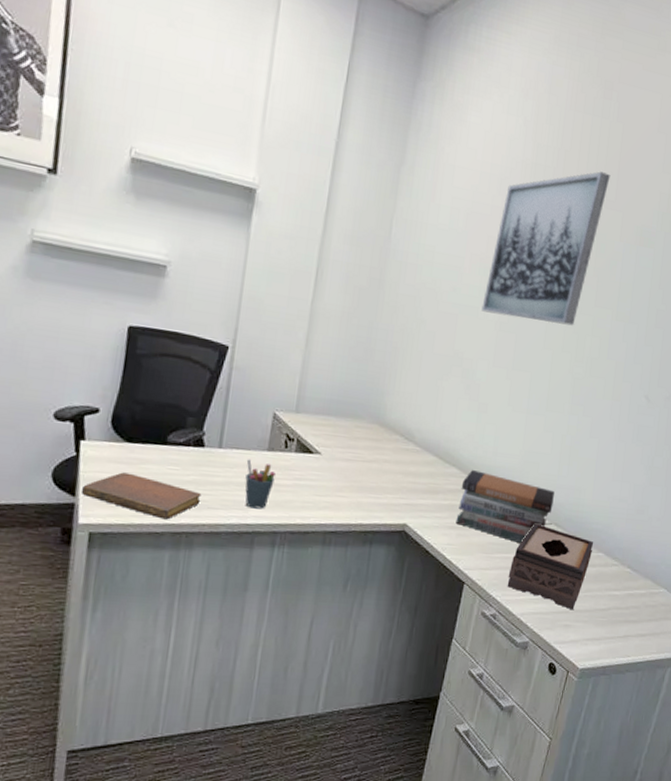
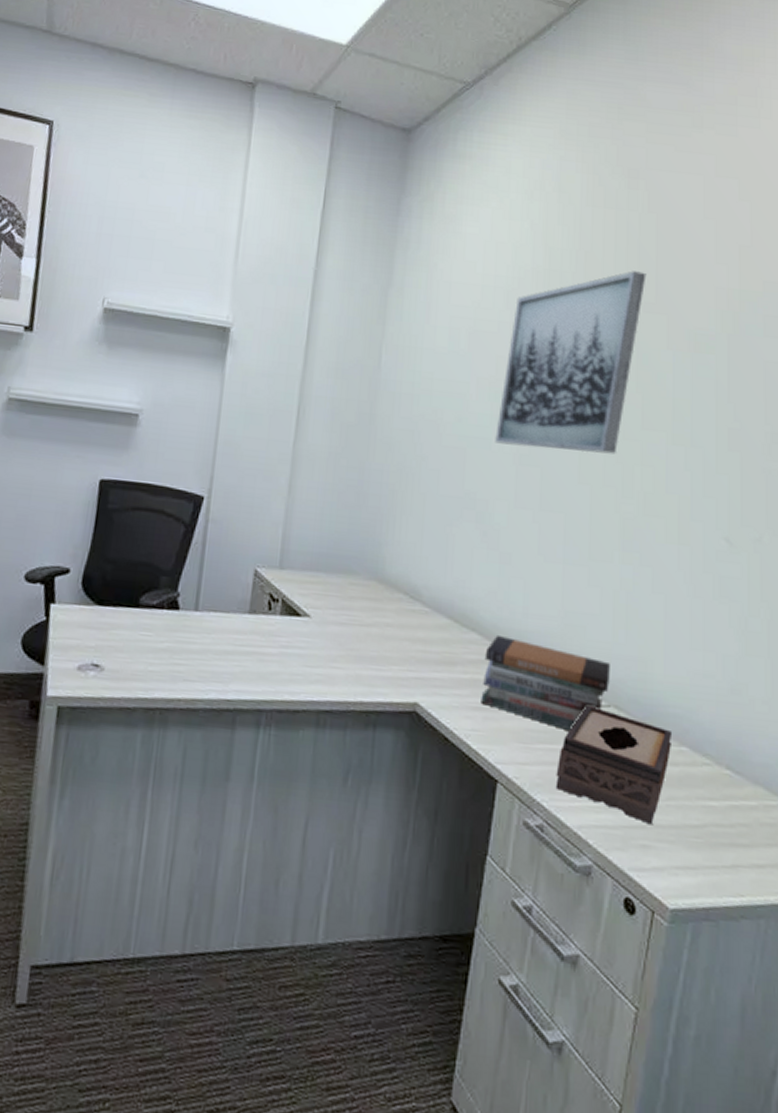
notebook: present [80,472,202,520] -> none [50,638,177,694]
pen holder: present [245,459,275,509] -> none [224,623,258,682]

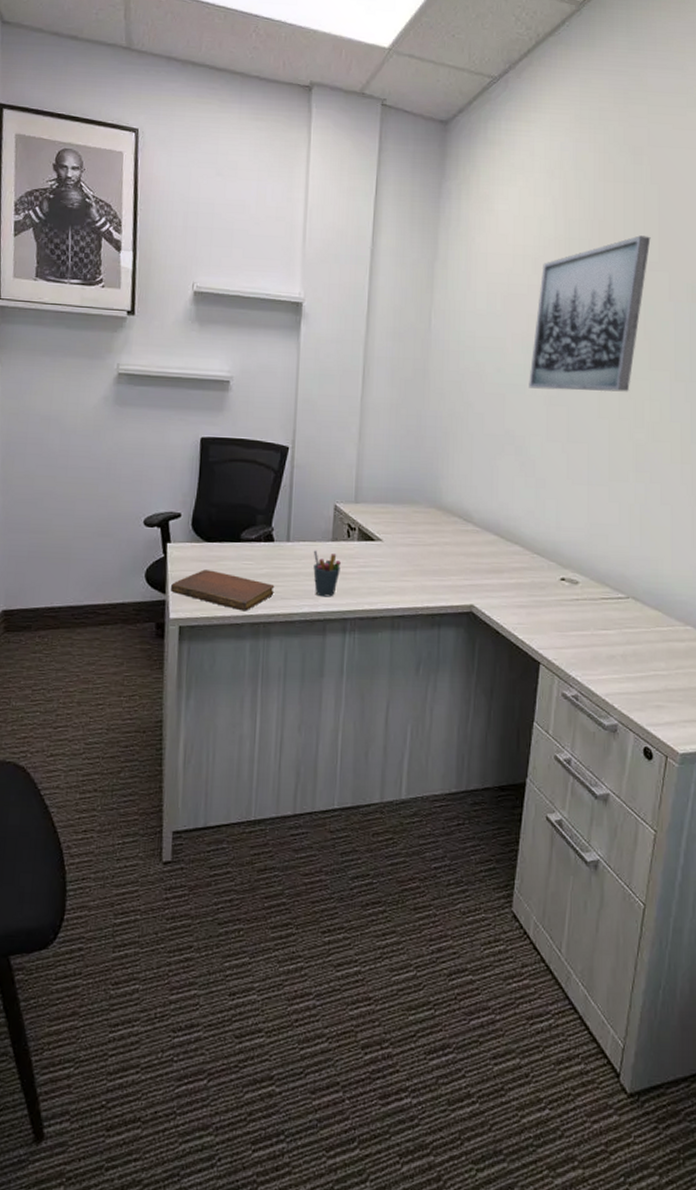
notebook: none [50,638,177,694] -> present [170,569,275,611]
pen holder: none [224,623,258,682] -> present [313,550,341,597]
book stack: present [481,634,610,732] -> none [524,546,628,620]
tissue box: present [555,704,673,825] -> none [587,598,680,690]

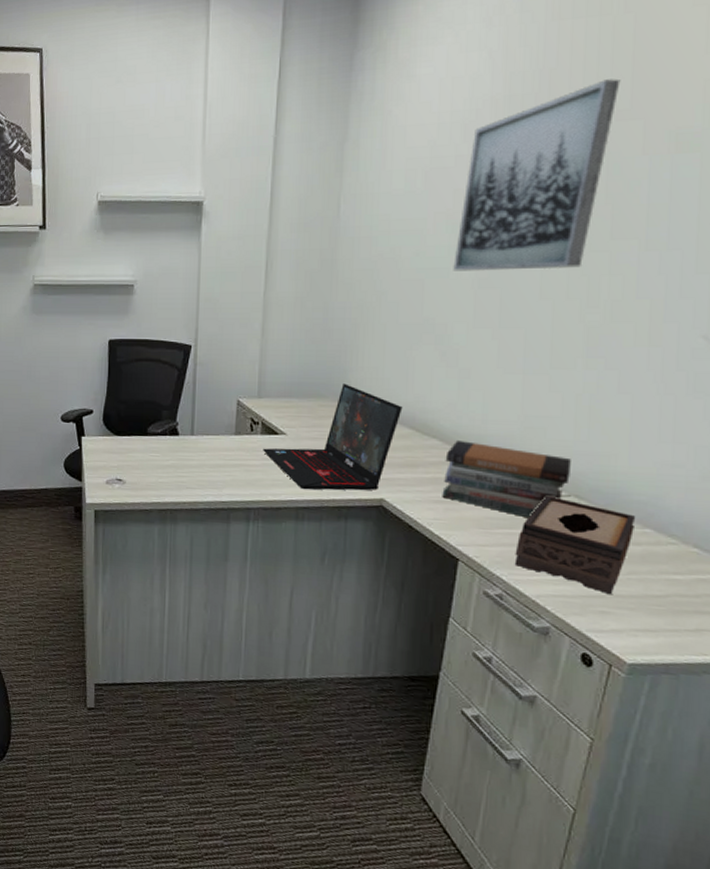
notebook: present [170,569,275,611] -> none [85,460,180,499]
pen holder: present [313,550,341,597] -> none [216,443,244,488]
laptop: none [360,490,489,598] -> present [263,383,403,491]
book stack: none [524,546,628,620] -> present [442,439,571,519]
tissue box: none [587,598,680,690] -> present [514,495,636,595]

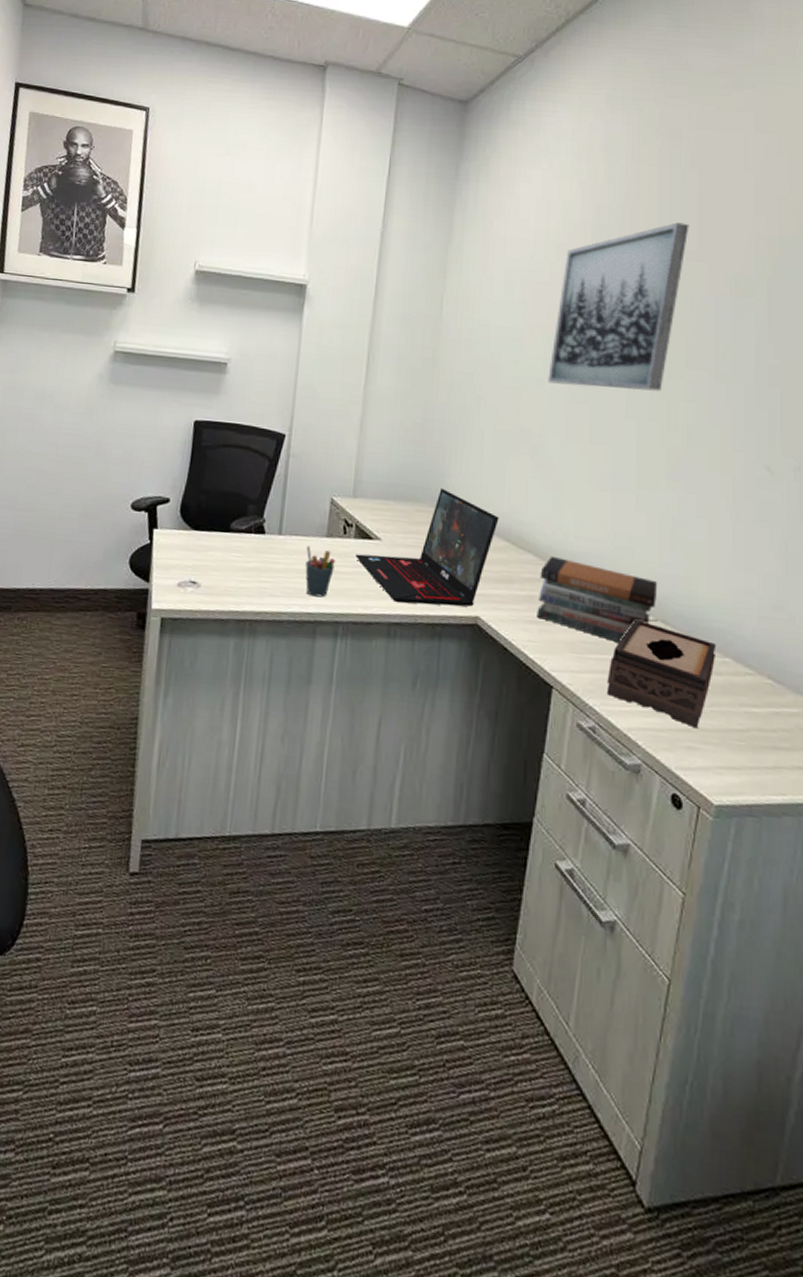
pen holder: none [216,443,244,488] -> present [305,546,335,598]

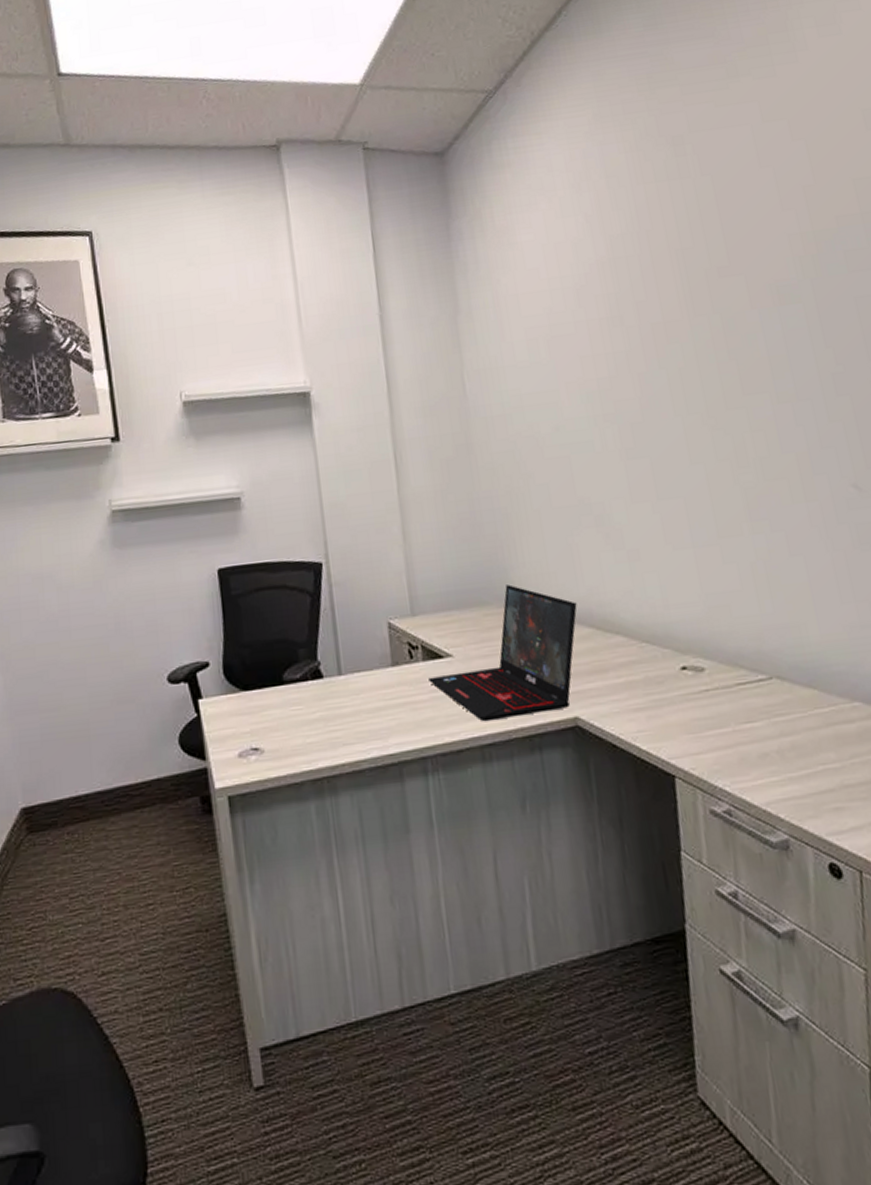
pen holder: present [305,546,335,598] -> none [371,680,409,736]
book stack: present [536,555,657,644] -> none [634,632,767,713]
wall art: present [548,222,689,392] -> none [588,237,723,444]
tissue box: present [606,619,717,729] -> none [730,681,845,787]

